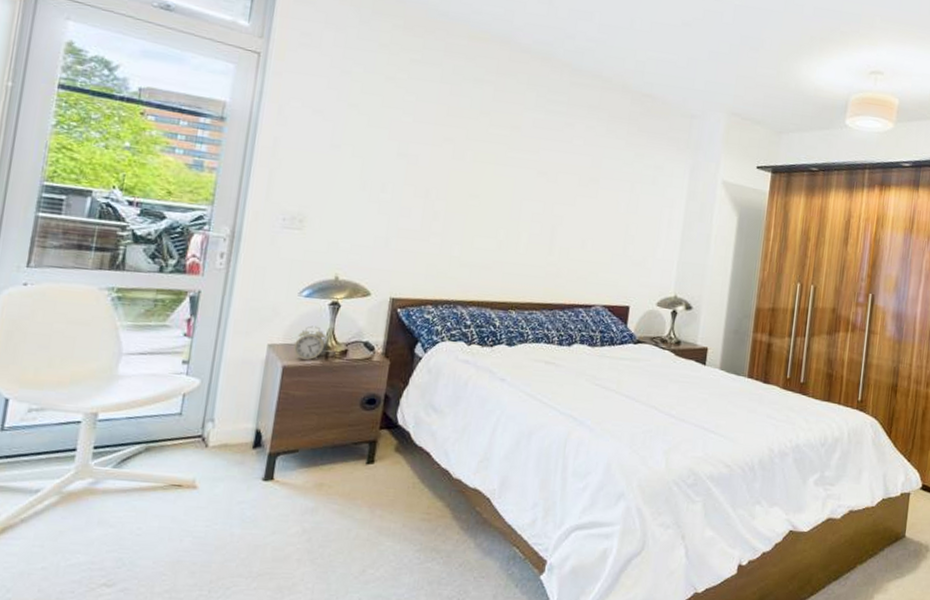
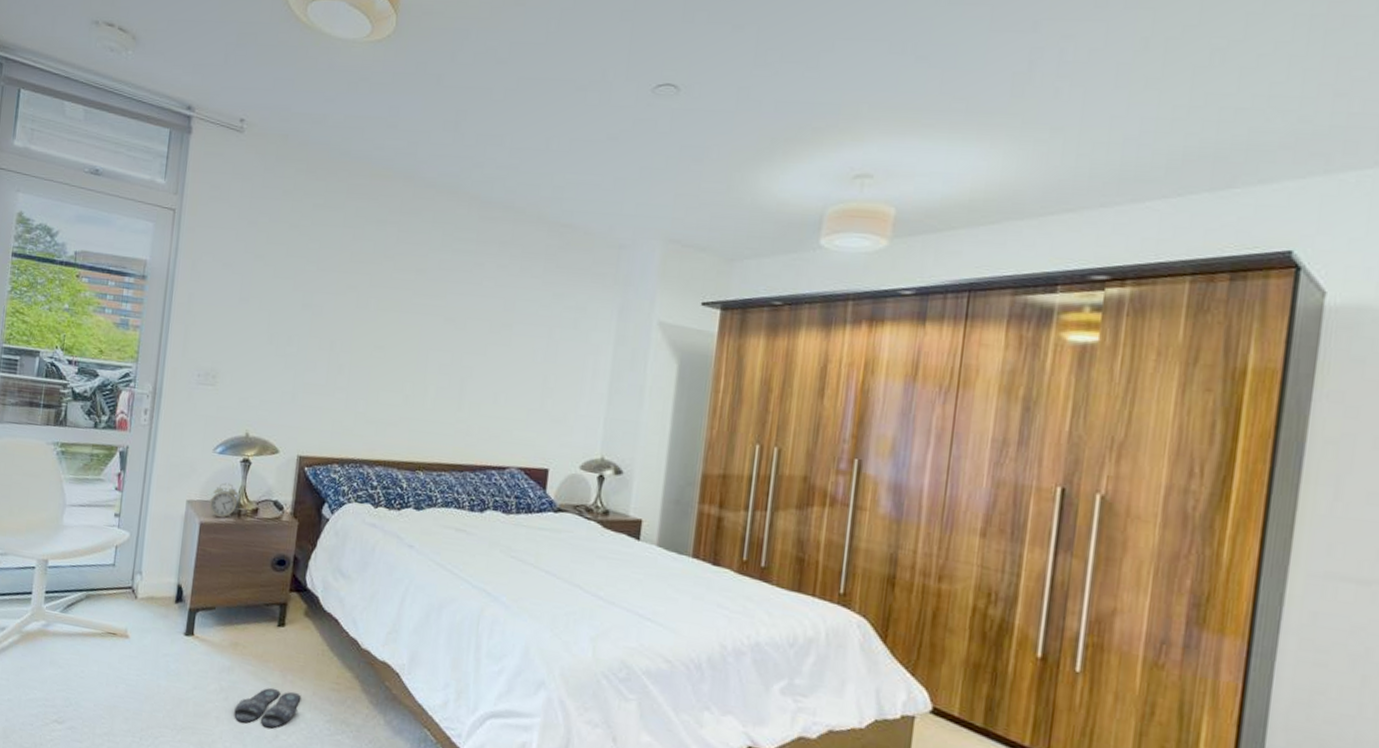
slippers: none [317,524,389,564] -> present [234,687,300,729]

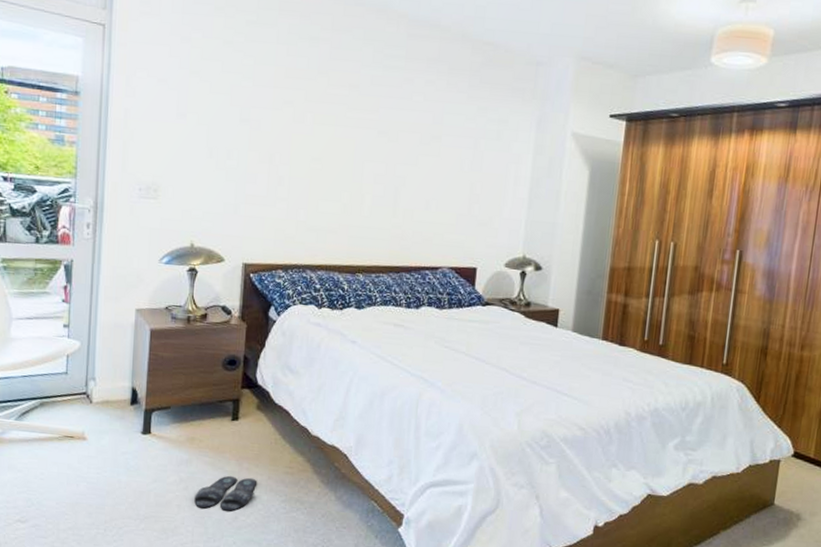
alarm clock: present [209,482,238,518] -> none [158,291,187,324]

